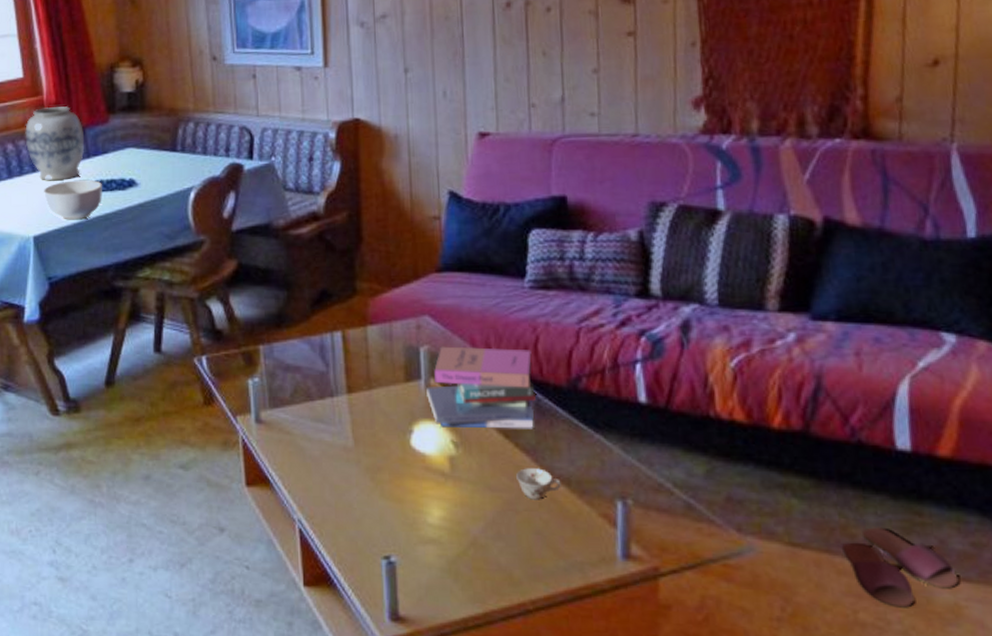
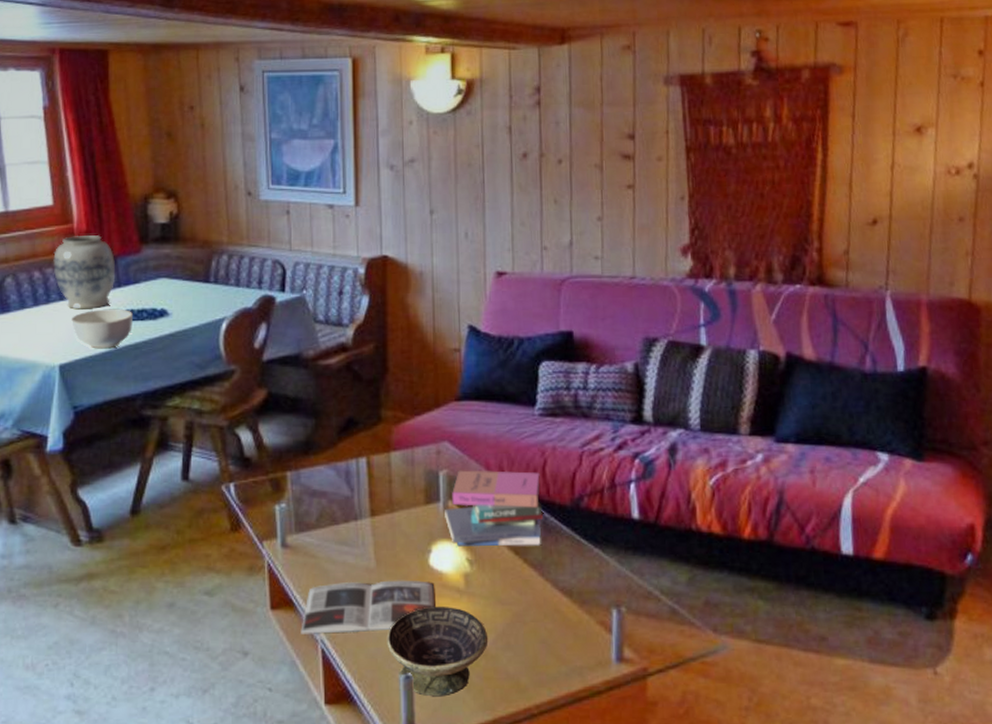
magazine: none [277,460,417,514] -> present [301,580,434,634]
decorative bowl: none [367,489,477,586] -> present [387,606,489,697]
teacup: present [516,468,561,500] -> none [525,582,564,611]
slippers: present [842,527,959,608] -> none [798,622,889,692]

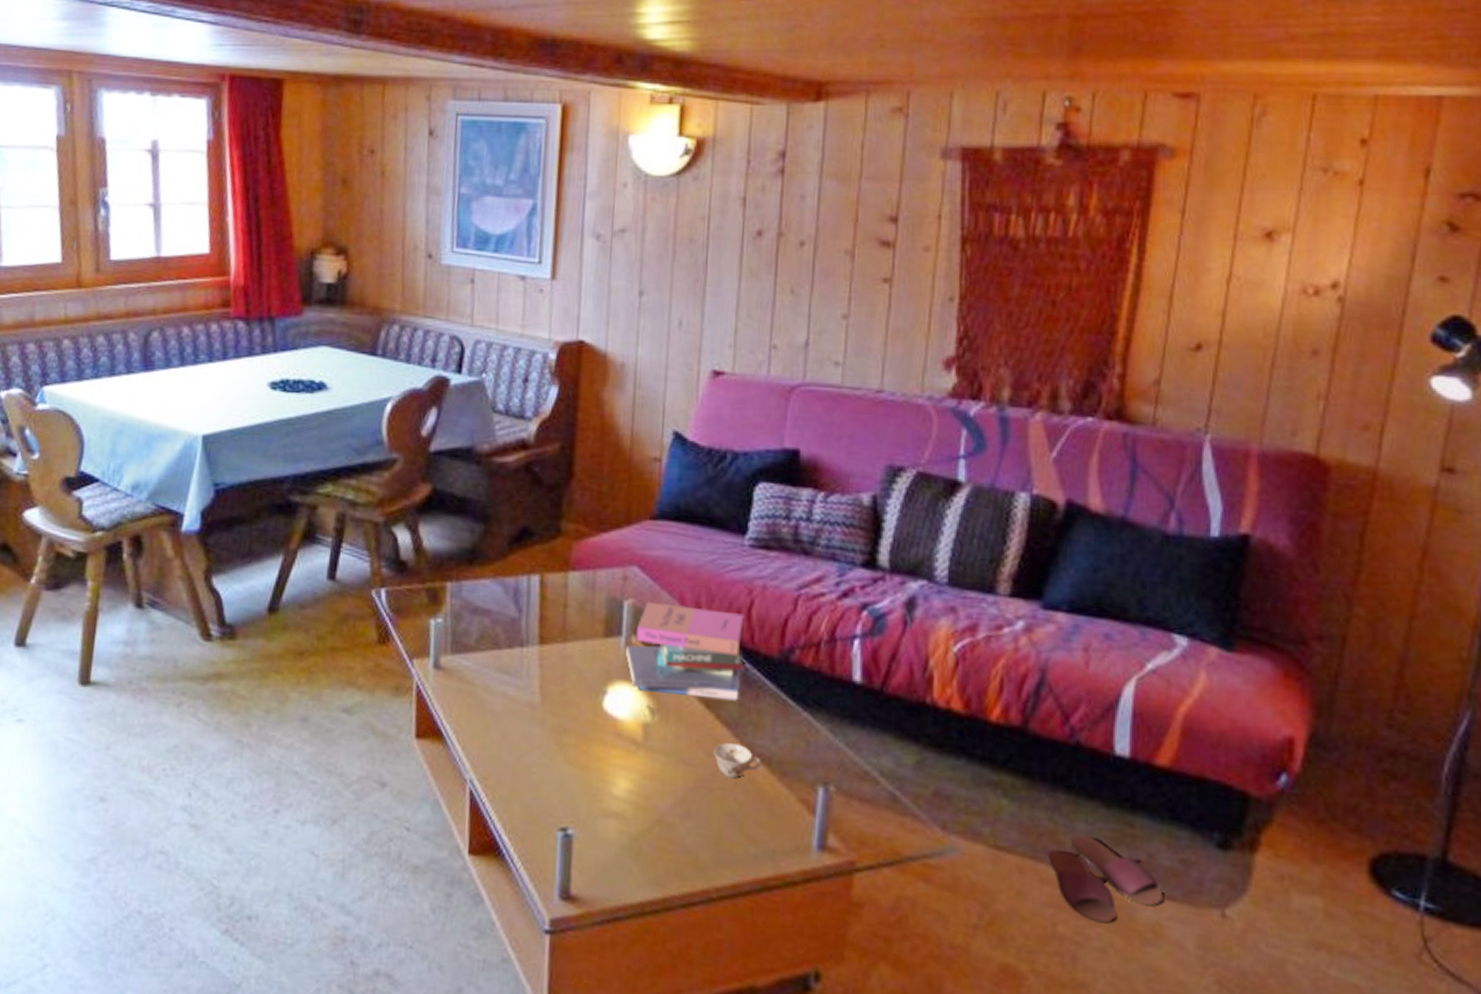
vase: present [53,235,116,310] -> none [203,290,273,375]
bowl: present [71,308,133,349] -> none [220,375,288,422]
magazine: present [301,580,434,634] -> none [447,716,606,779]
decorative bowl: present [387,606,489,697] -> none [545,757,666,864]
teacup: none [525,582,564,611] -> present [714,743,761,779]
slippers: none [798,622,889,692] -> present [1048,835,1163,924]

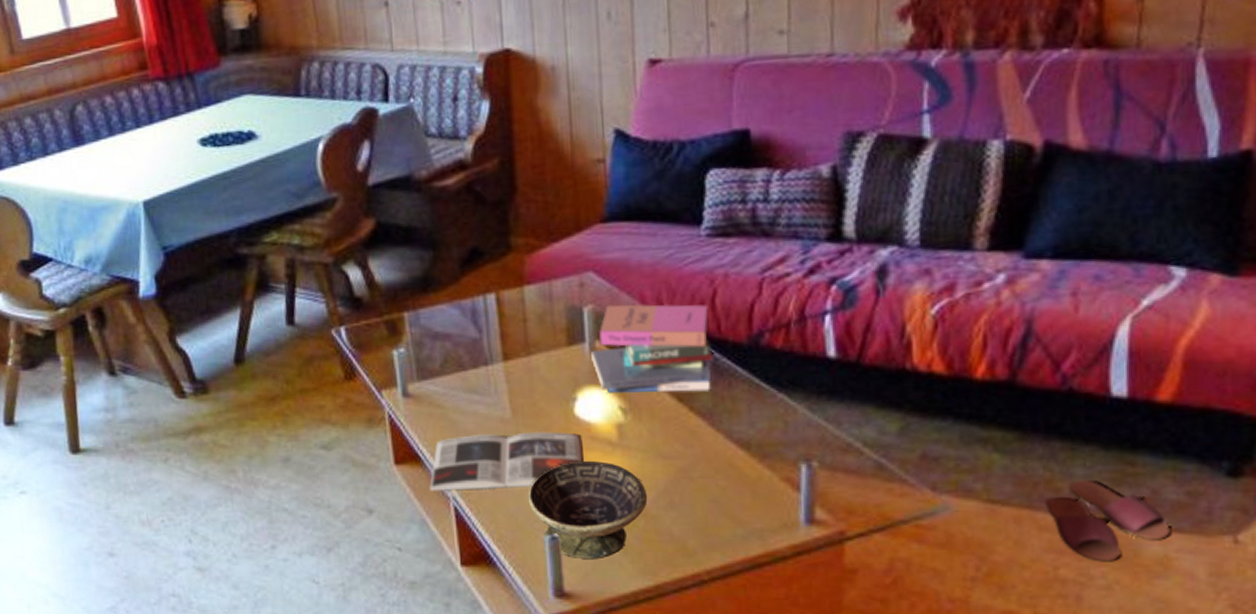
magazine: none [447,716,606,779] -> present [429,431,582,491]
decorative bowl: none [545,757,666,864] -> present [527,460,648,560]
teacup: present [714,743,761,779] -> none [691,432,740,467]

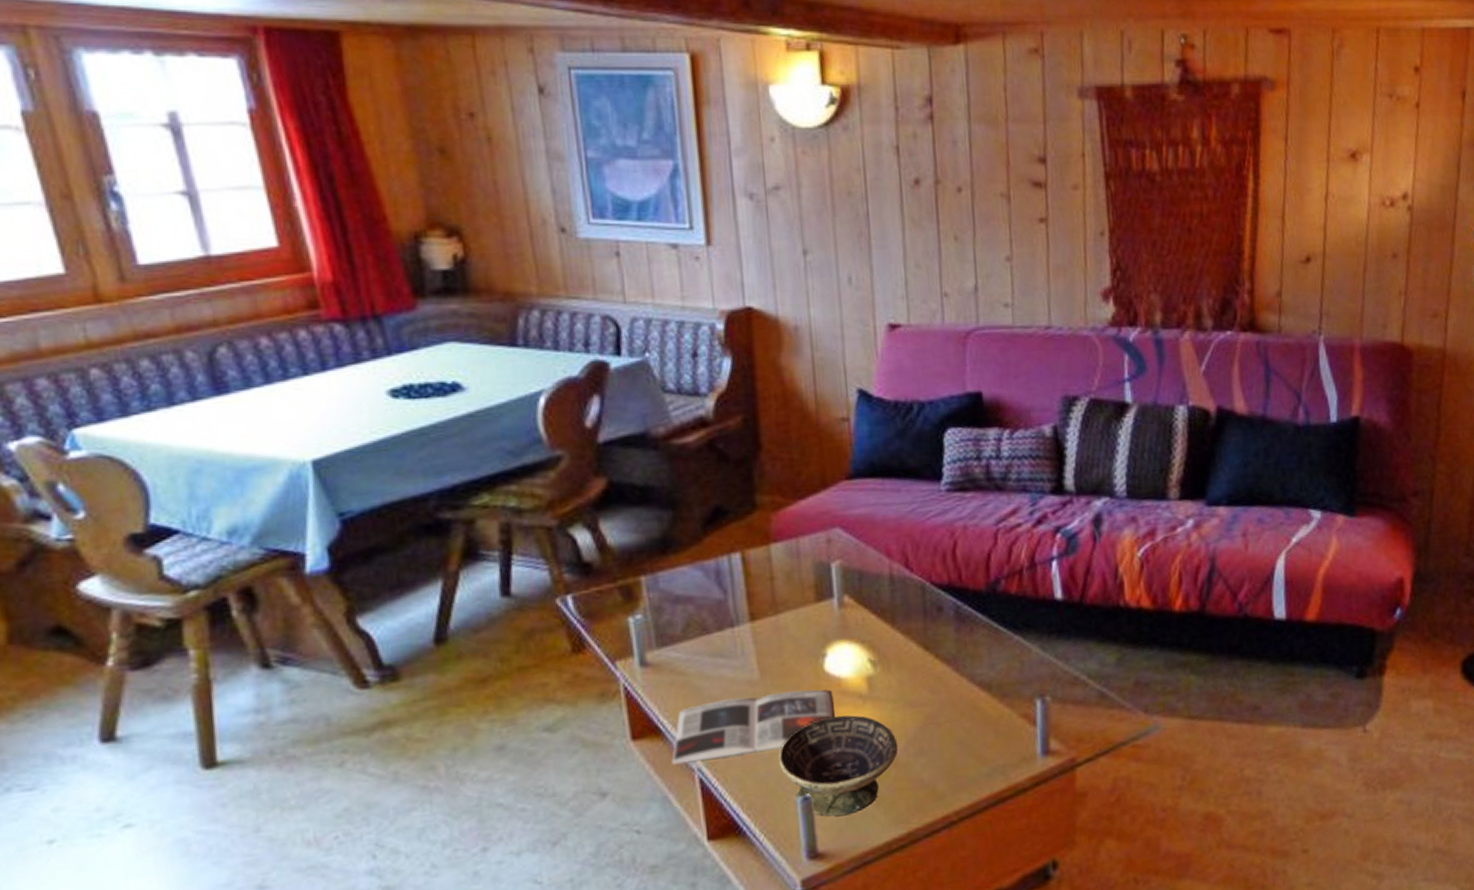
books: present [591,303,713,394] -> none [840,555,955,647]
slippers: present [1046,480,1170,562] -> none [1231,691,1321,760]

